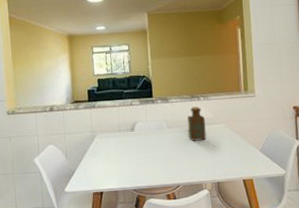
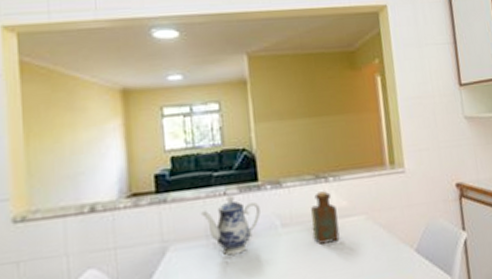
teapot: none [115,105,154,144] -> present [200,194,261,256]

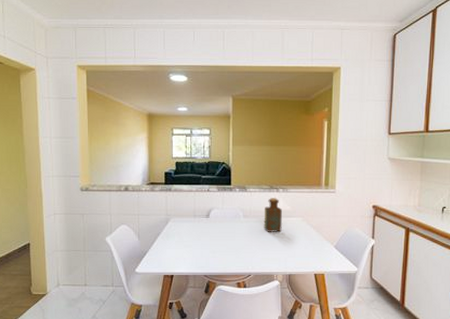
teapot: present [200,194,261,256] -> none [191,191,230,230]

